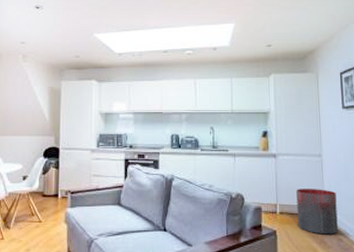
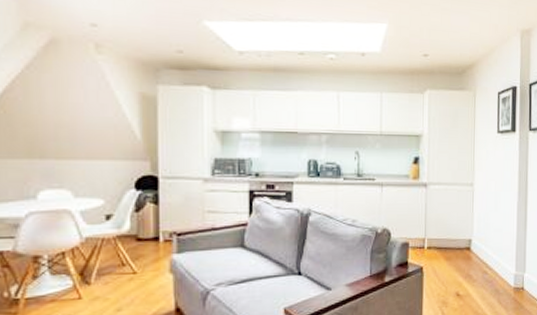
trash can: present [296,189,338,235] -> none [445,220,485,268]

